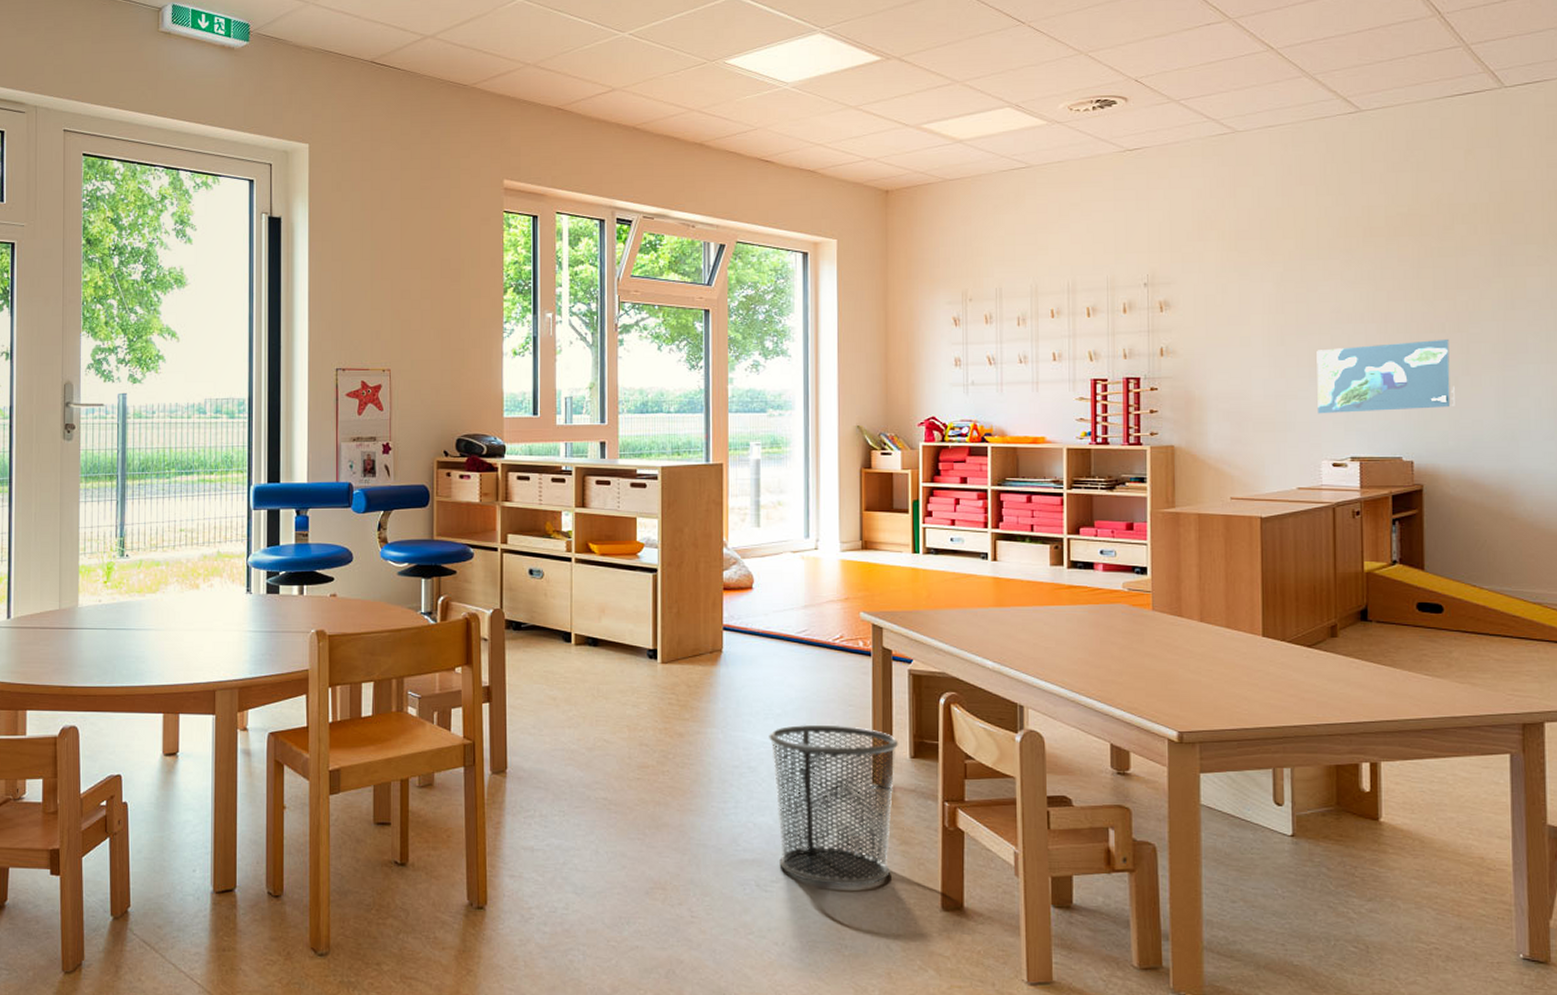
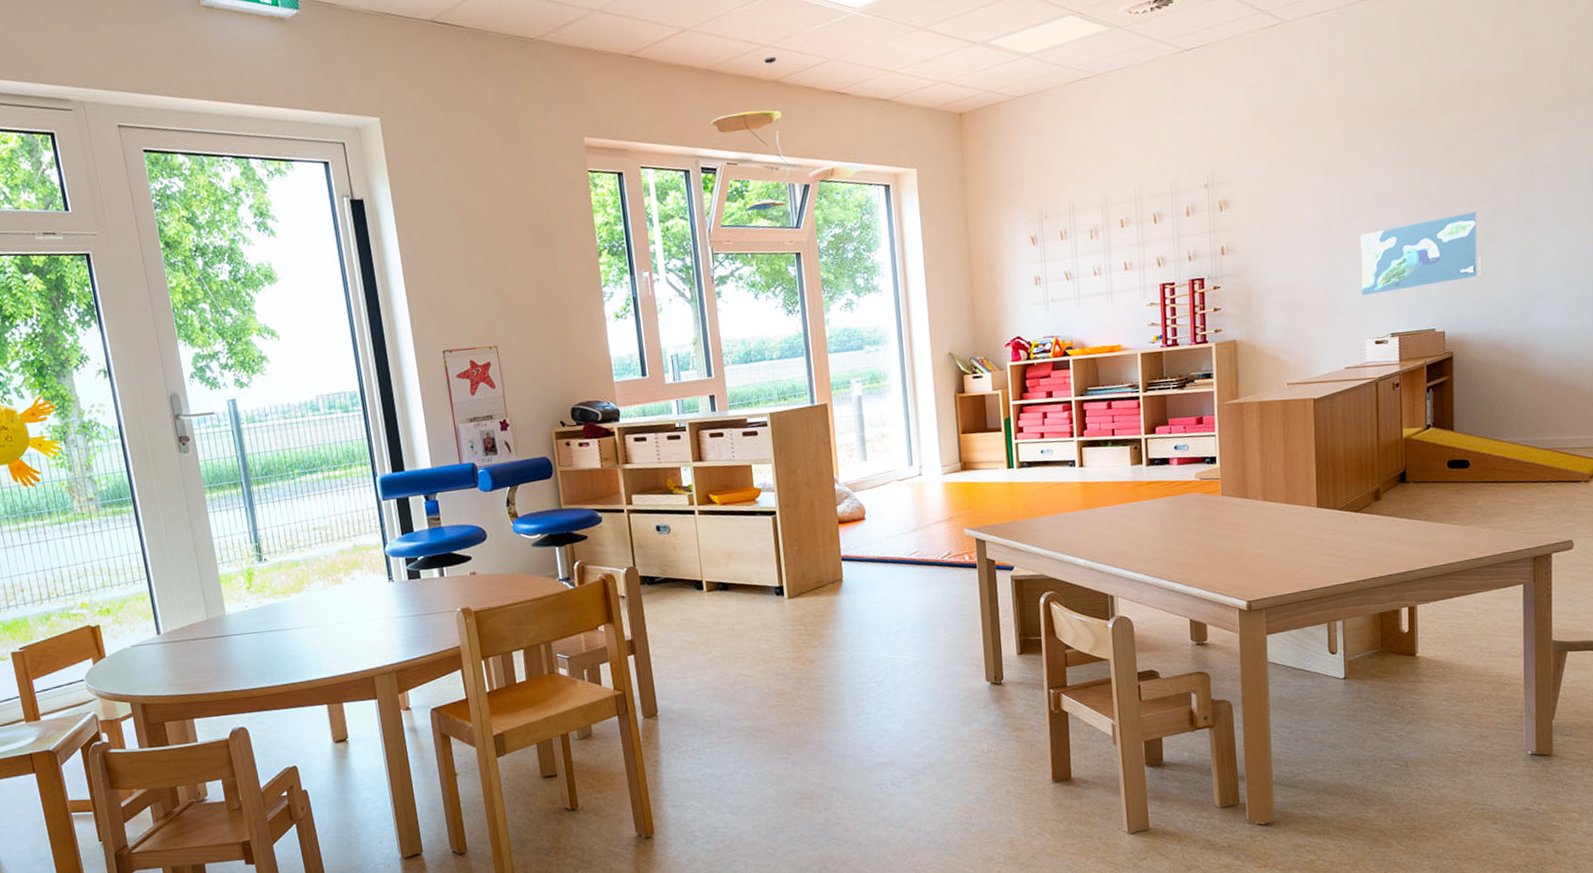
ceiling mobile: none [630,121,785,281] -> present [710,56,866,226]
waste bin: present [769,724,899,886] -> none [891,633,1007,774]

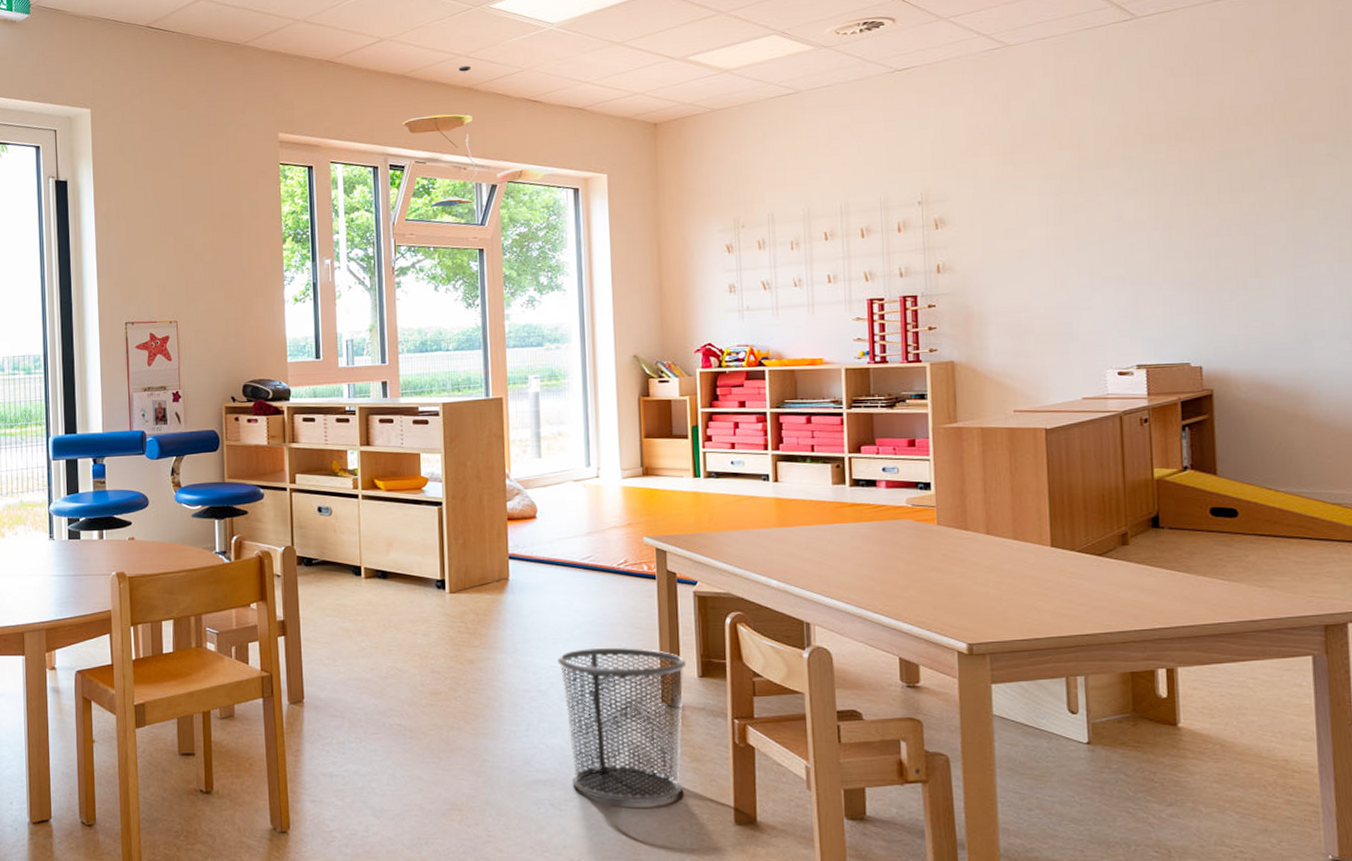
waste bin: none [891,633,1007,774] -> present [557,647,687,803]
map: present [1360,211,1481,296] -> none [1098,242,1244,324]

